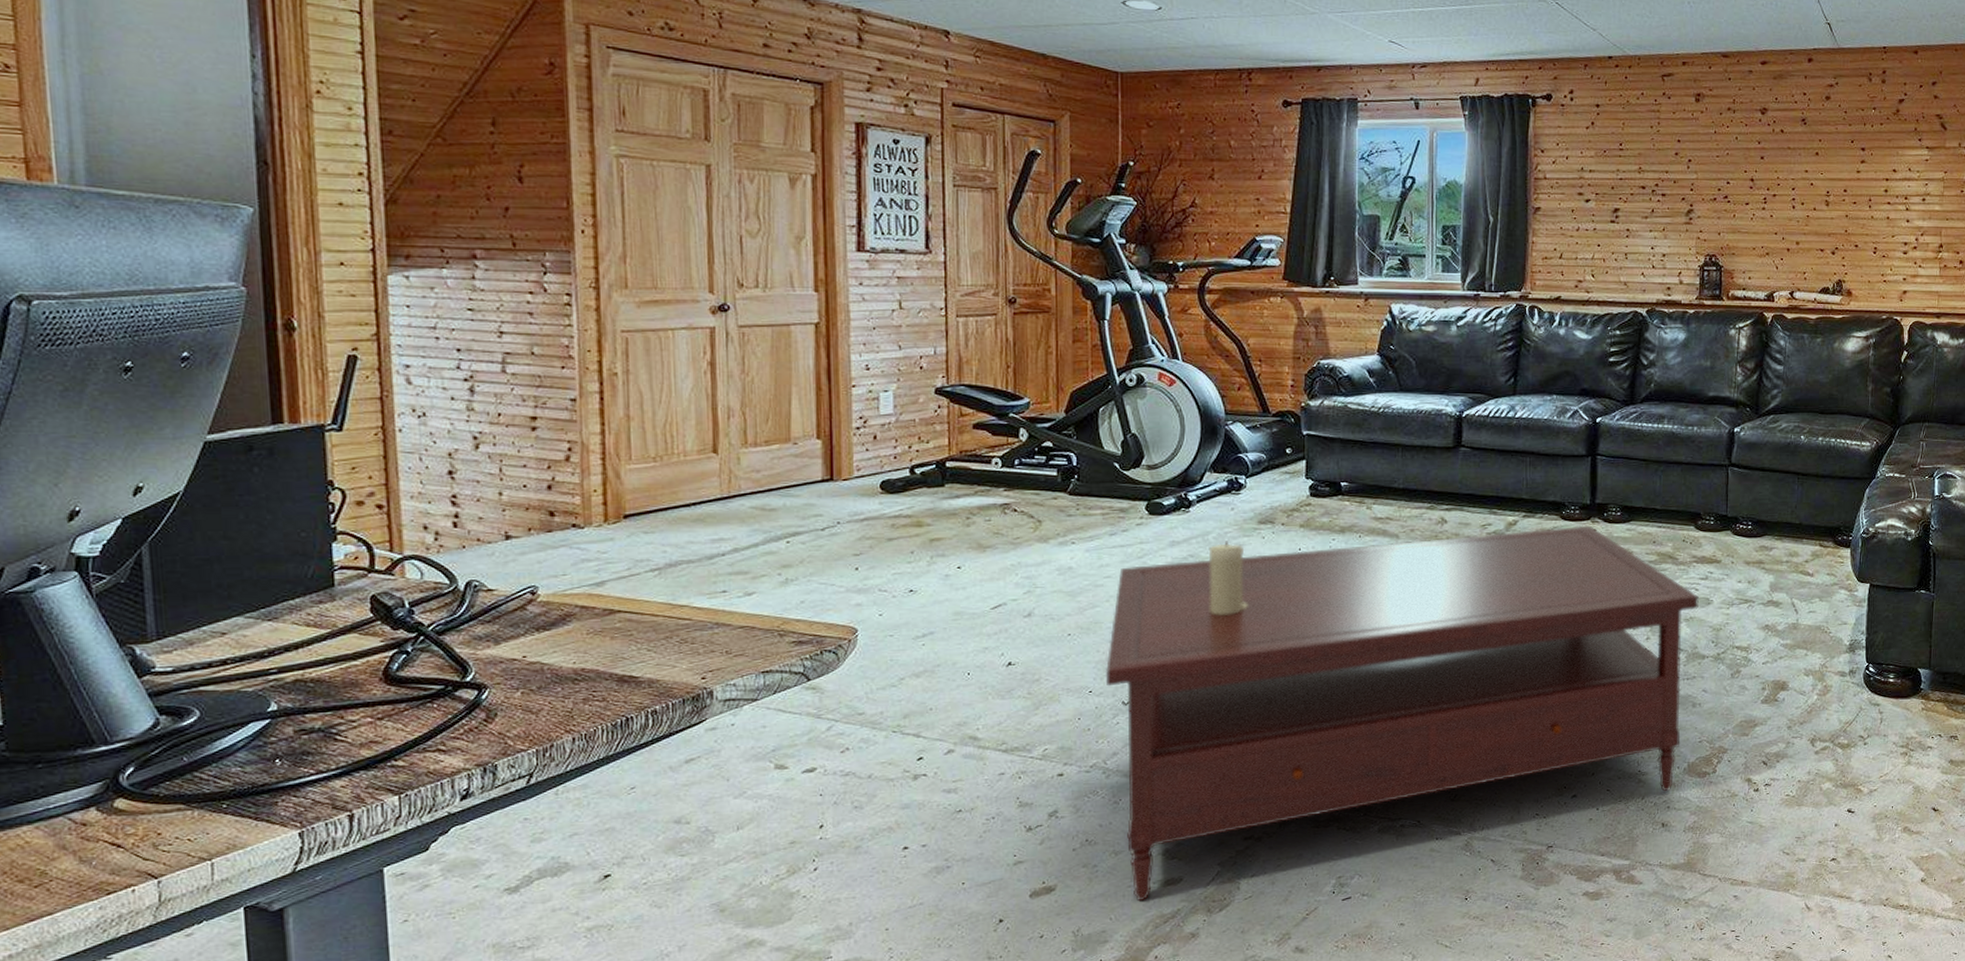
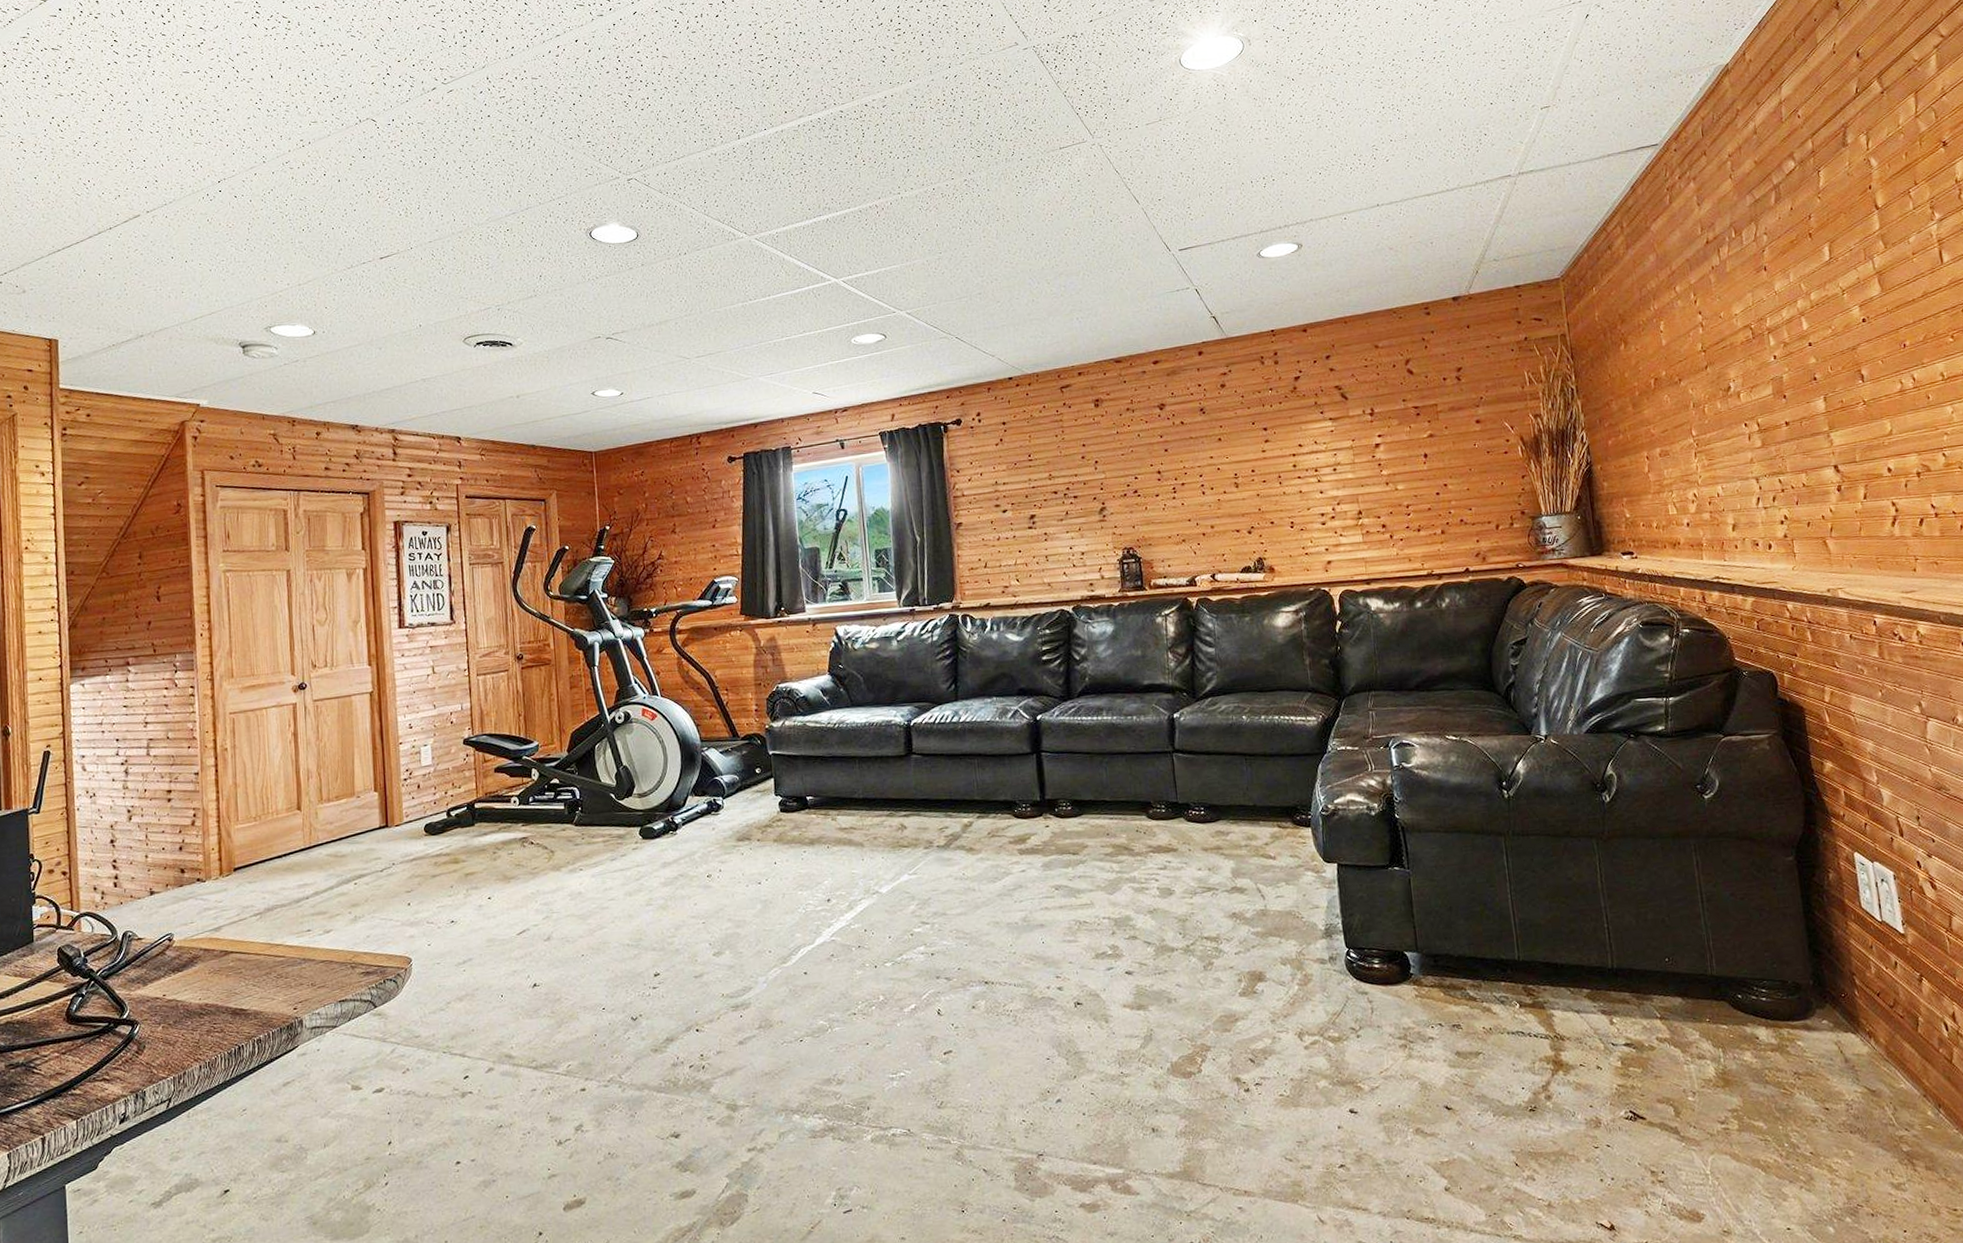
coffee table: present [1105,525,1699,901] -> none [615,821,1161,1214]
candle: present [1208,541,1248,616] -> none [695,859,734,931]

